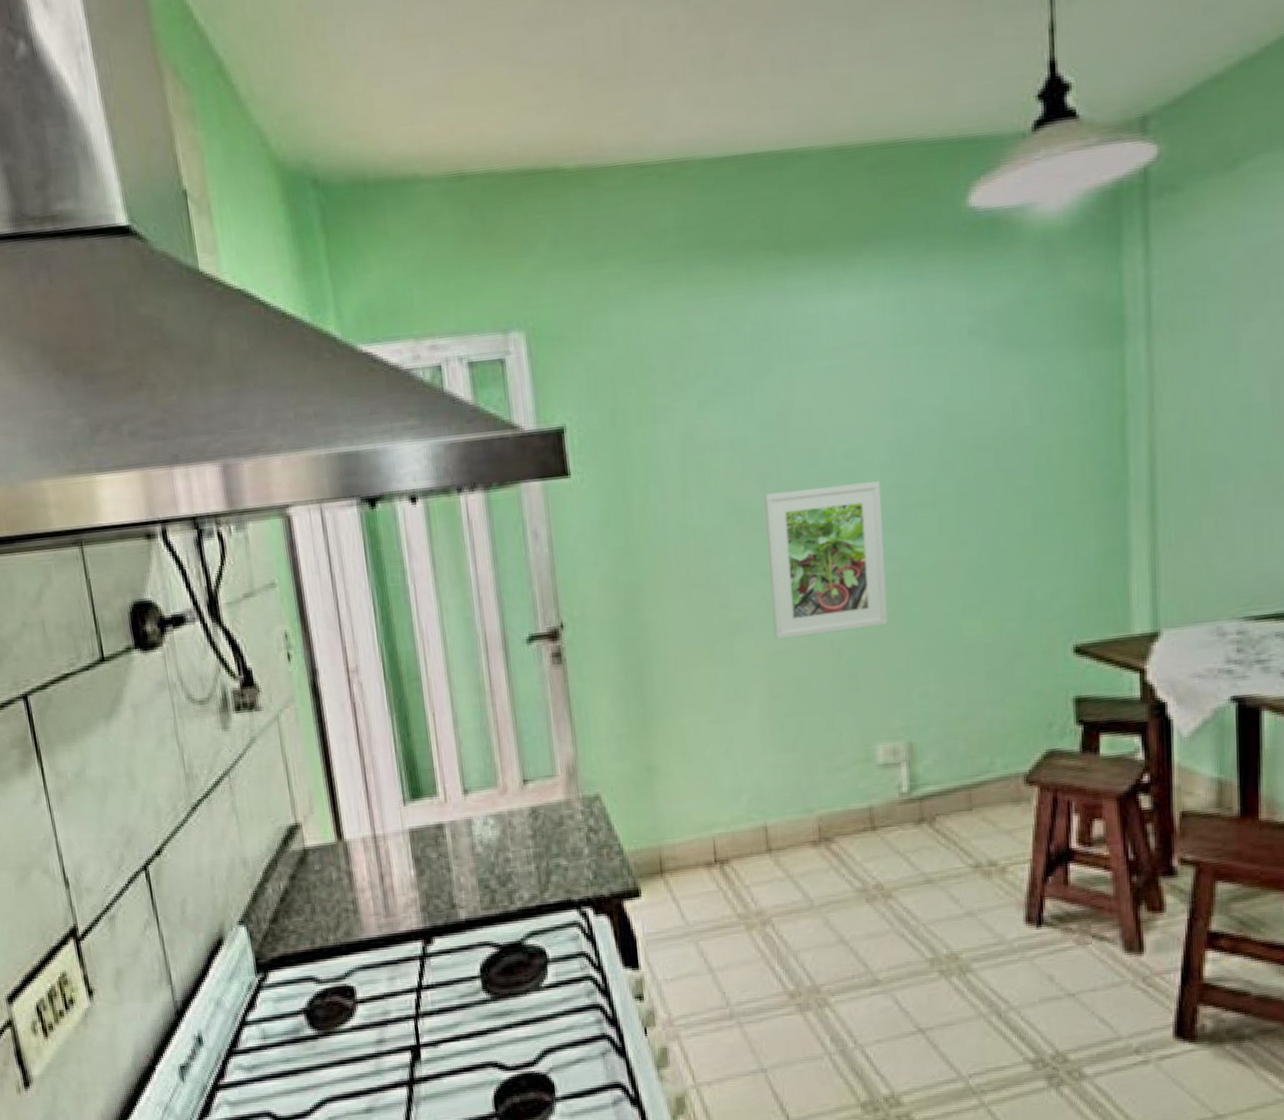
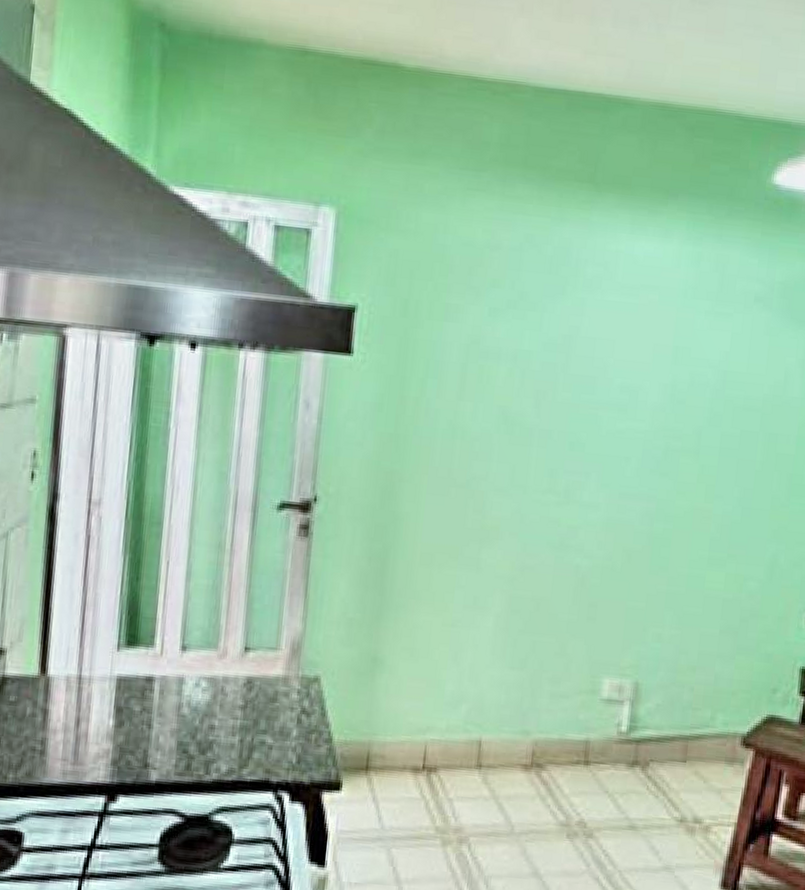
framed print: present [764,481,888,640] -> none [522,410,650,561]

